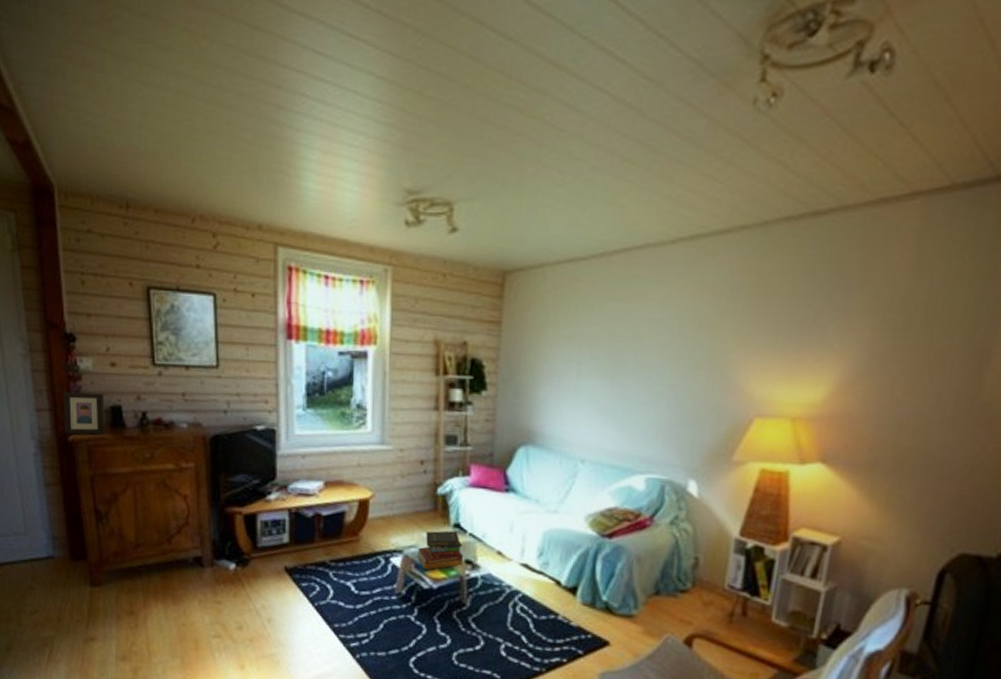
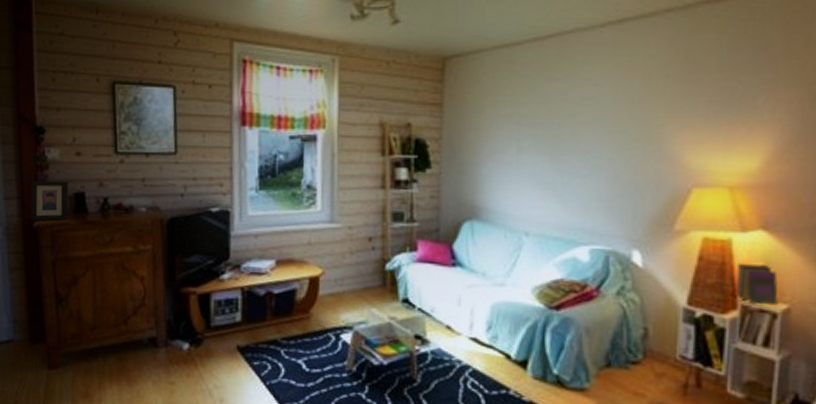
books: present [418,530,464,570] -> none [368,306,413,346]
books: none [788,495,832,539] -> present [735,262,779,306]

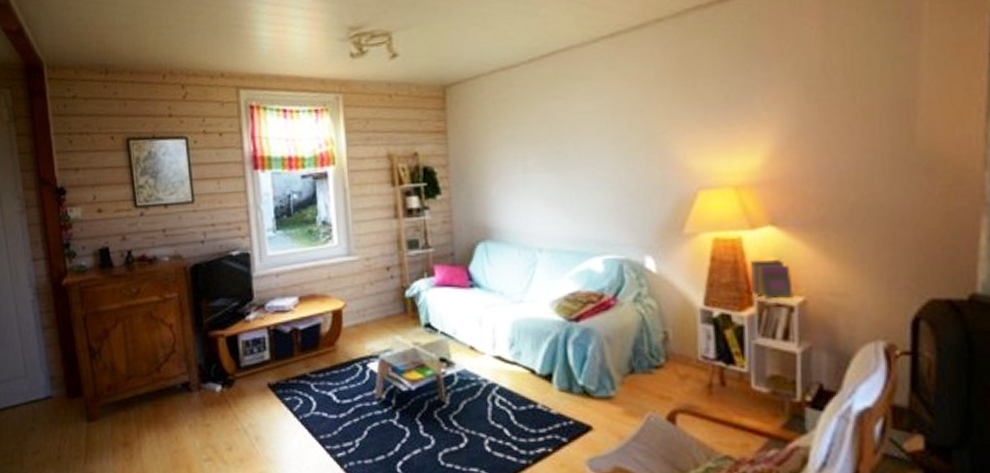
picture frame: present [30,180,69,221] -> none [57,238,95,279]

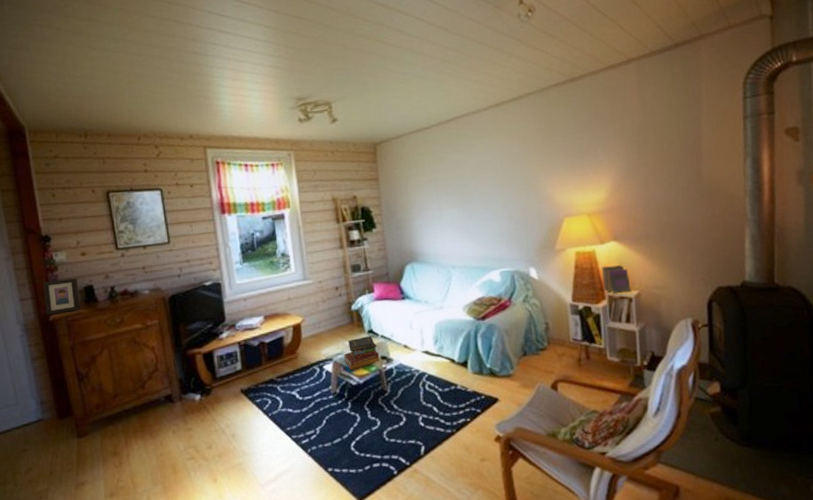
picture frame: none [57,238,95,279] -> present [43,278,81,315]
books: none [393,331,438,372] -> present [344,336,380,370]

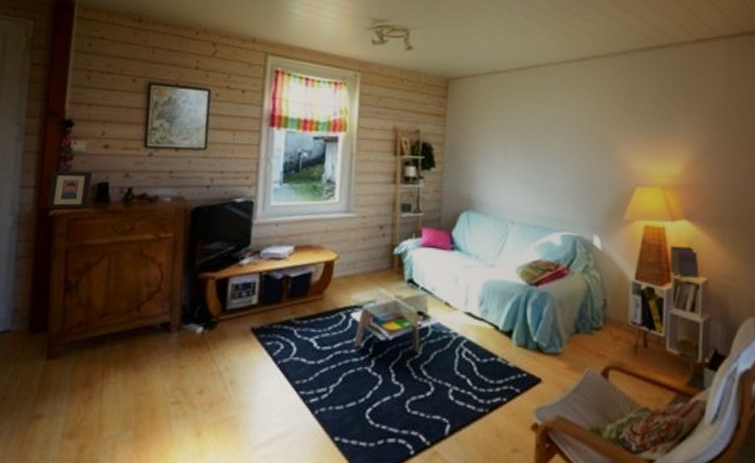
books: present [344,336,380,370] -> none [376,286,416,323]

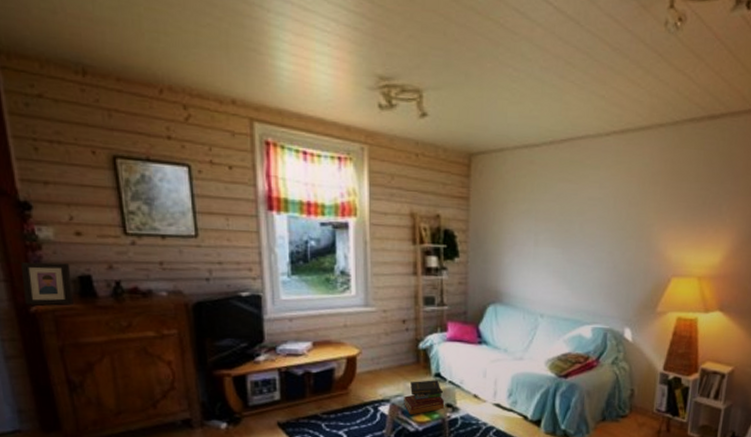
books: none [376,286,416,323] -> present [404,380,445,415]
books: present [669,245,699,279] -> none [697,336,727,369]

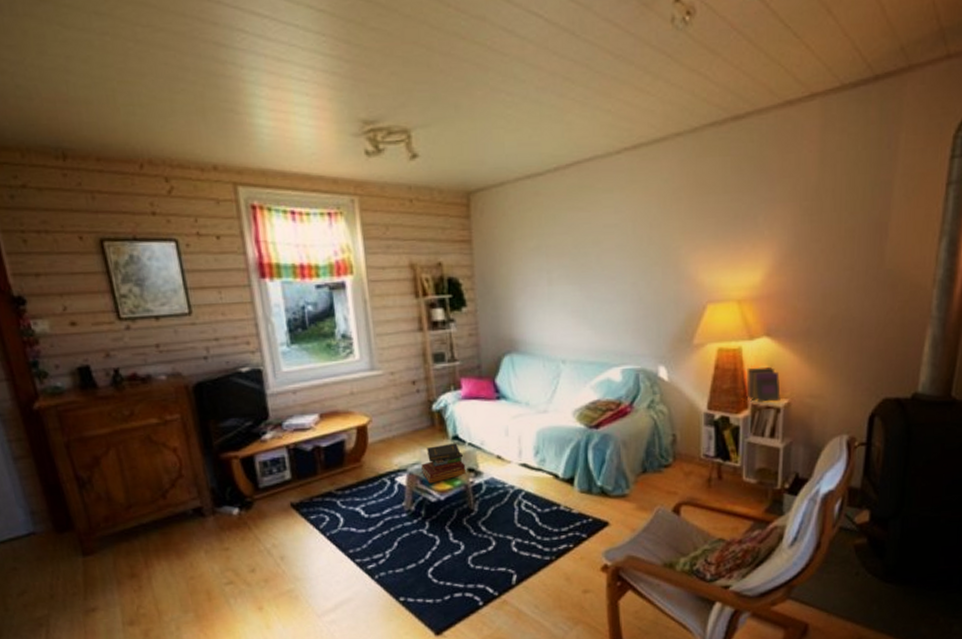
picture frame: present [21,262,73,306] -> none [21,355,75,403]
books: none [697,336,727,369] -> present [746,366,781,403]

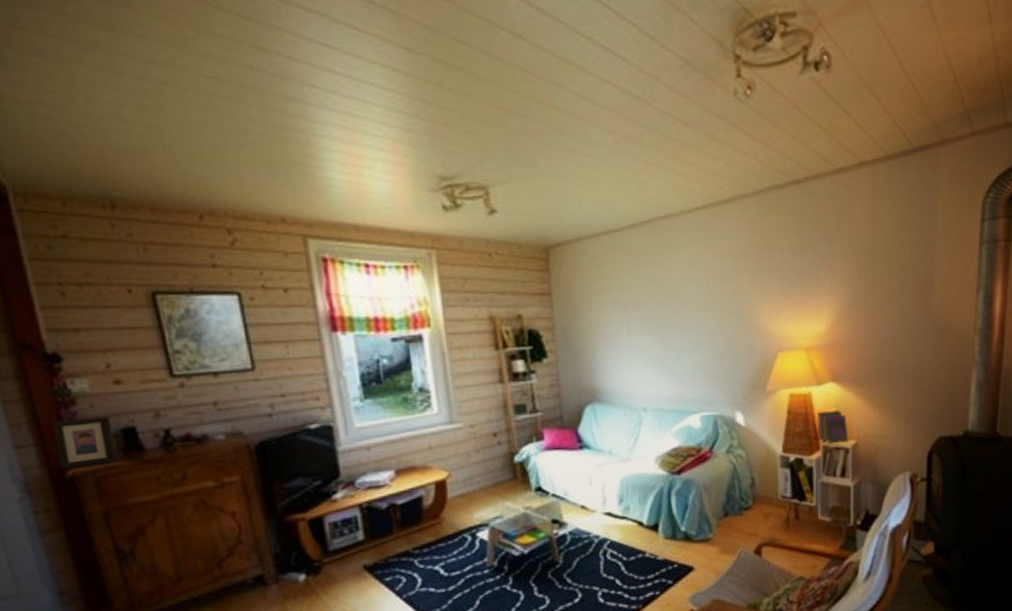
picture frame: none [21,355,75,403] -> present [53,416,117,469]
books: present [421,443,467,484] -> none [504,495,551,538]

